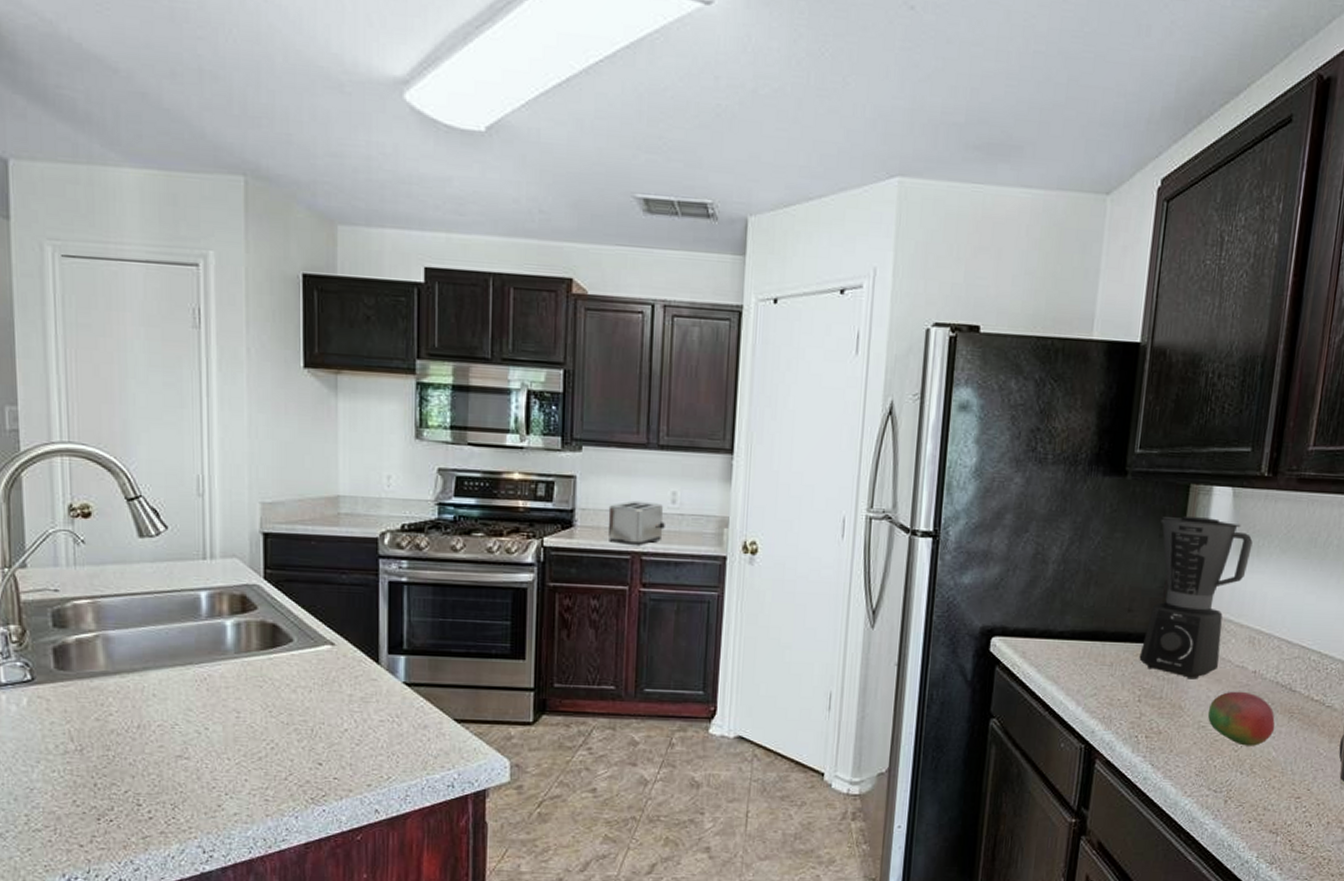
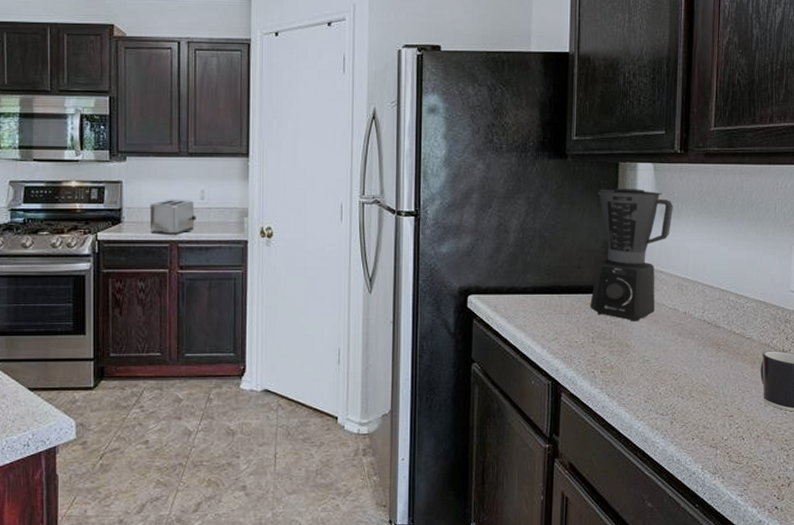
fruit: present [1207,691,1275,746] -> none [650,329,706,375]

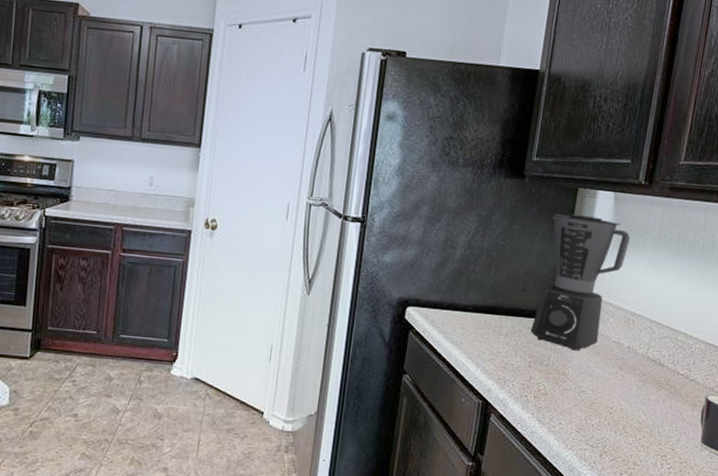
toaster: present [150,199,196,236] -> none [97,182,143,219]

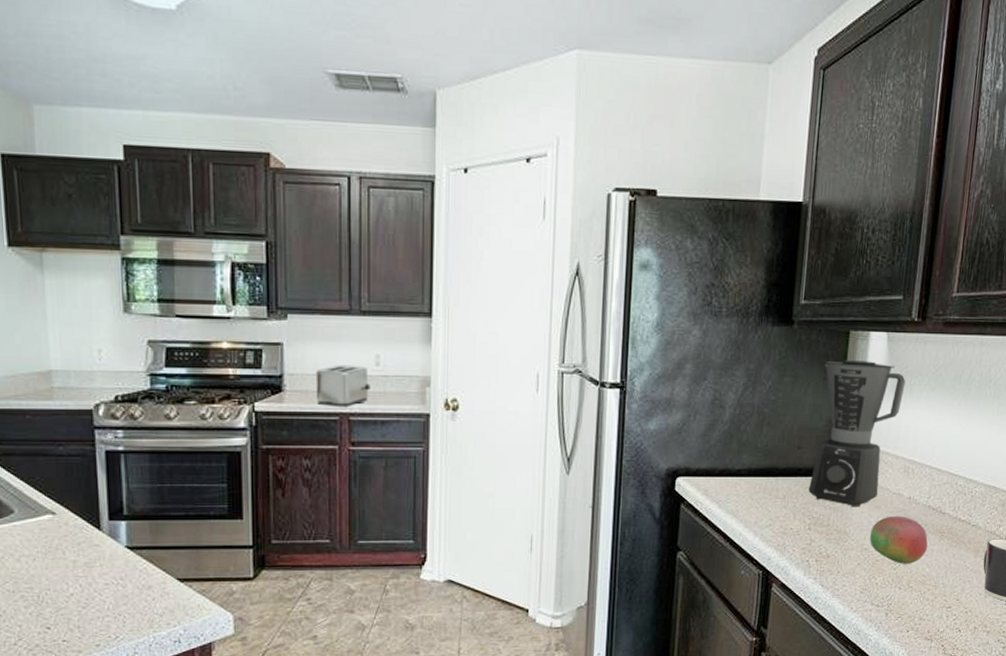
toaster: none [97,182,143,219] -> present [315,364,370,408]
fruit: none [587,362,646,410] -> present [869,516,928,564]

